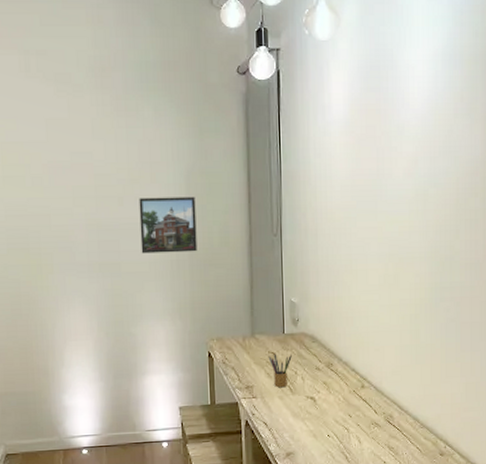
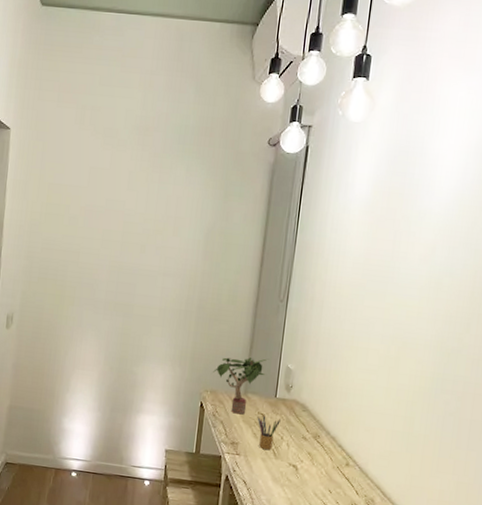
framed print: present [139,196,197,254] -> none [154,248,211,306]
potted plant: none [216,296,272,357] -> present [213,357,269,415]

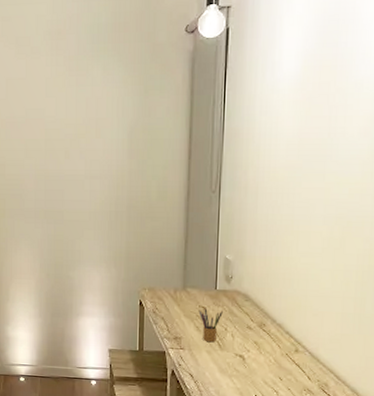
potted plant: present [213,357,269,415] -> none [149,251,206,309]

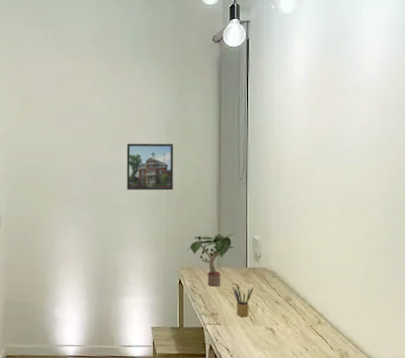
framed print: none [83,151,137,205] -> present [126,143,174,191]
potted plant: none [149,251,206,309] -> present [187,233,237,287]

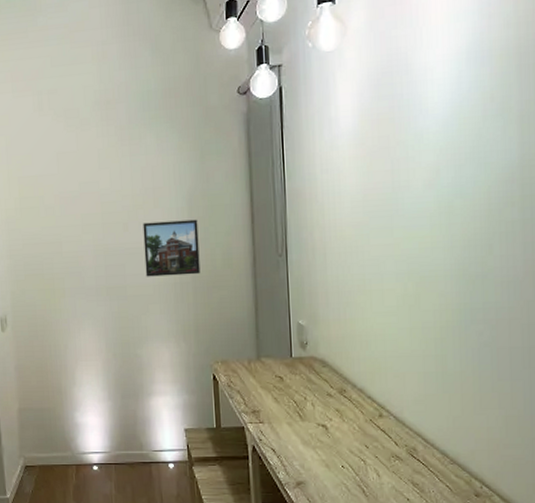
potted plant: present [187,233,237,287] -> none [220,318,278,381]
pencil box: present [232,285,253,316] -> none [275,378,301,412]

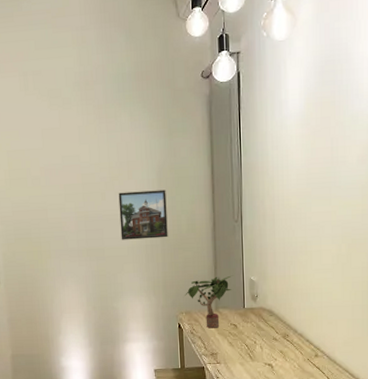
potted plant: none [220,318,278,381] -> present [185,275,233,329]

